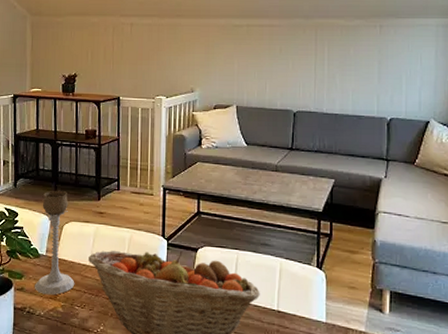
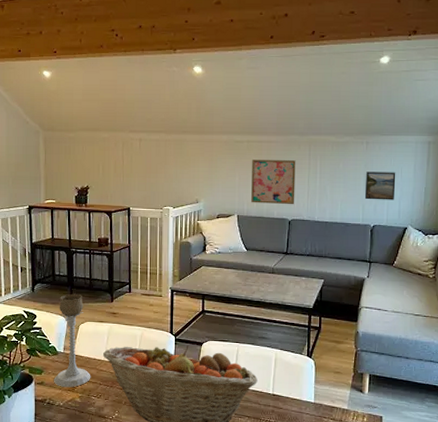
wall art: none [252,45,301,95] -> present [251,160,296,205]
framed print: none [379,58,415,90] -> present [364,172,396,200]

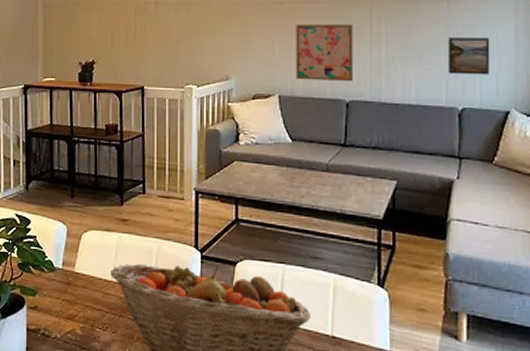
candle holder: present [54,293,91,388] -> none [50,193,96,315]

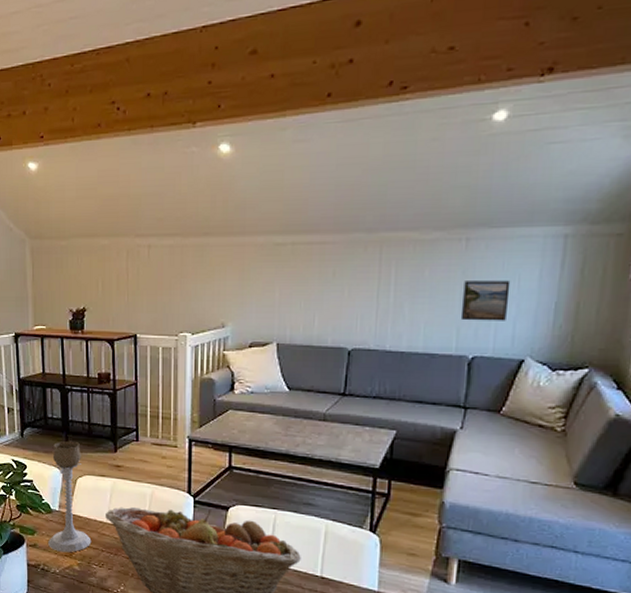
candle holder: none [50,193,96,315] -> present [48,440,92,553]
wall art: present [296,25,354,82] -> none [296,267,360,329]

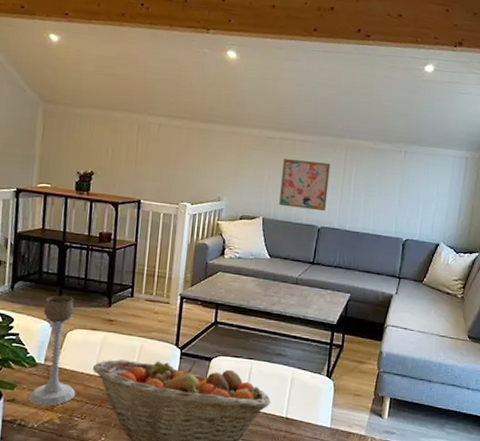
wall art: none [296,267,360,329] -> present [279,159,331,212]
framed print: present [460,280,511,321] -> none [398,182,432,215]

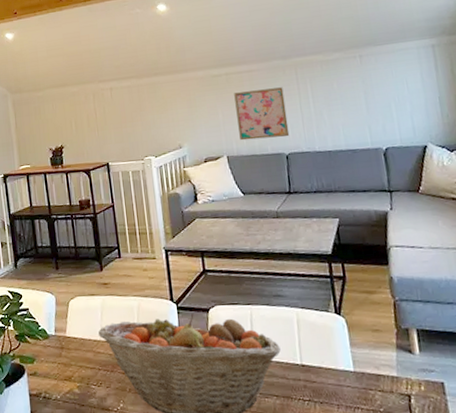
candle holder: present [28,295,76,406] -> none [45,265,88,377]

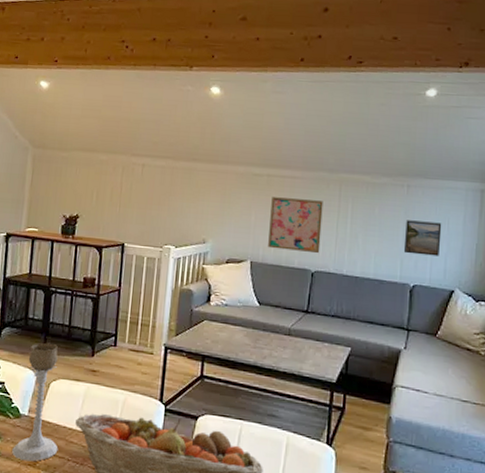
candle holder: none [45,265,88,377] -> present [12,342,58,462]
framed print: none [365,84,405,120] -> present [403,220,442,256]

